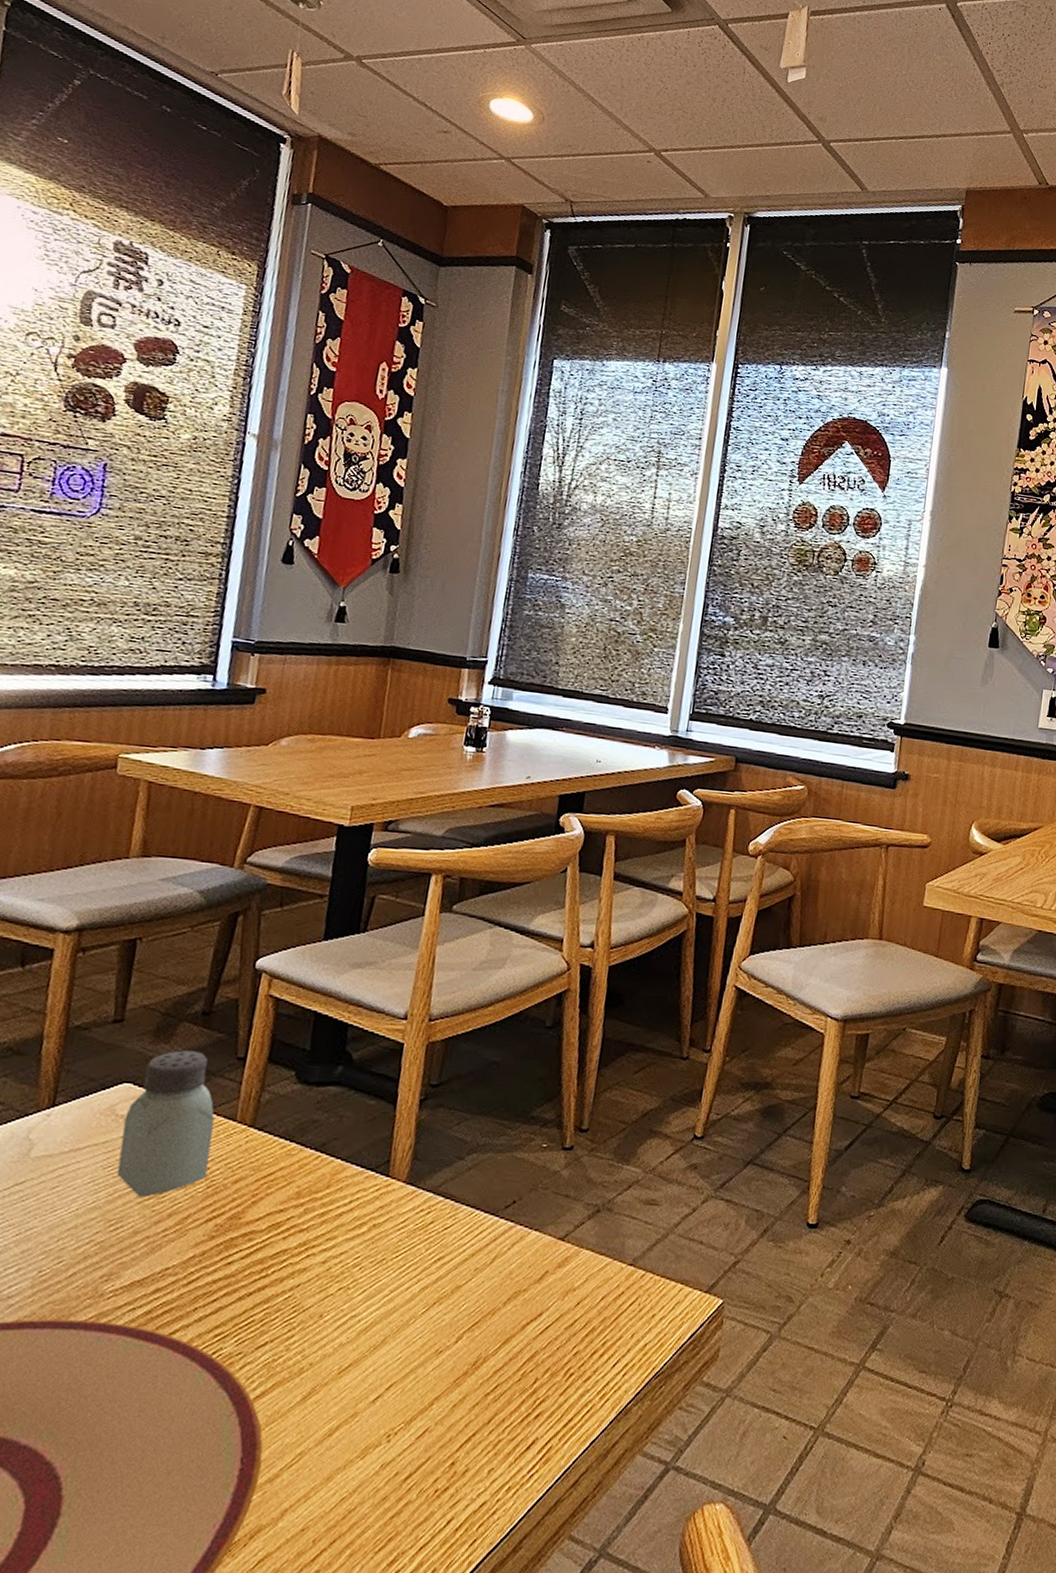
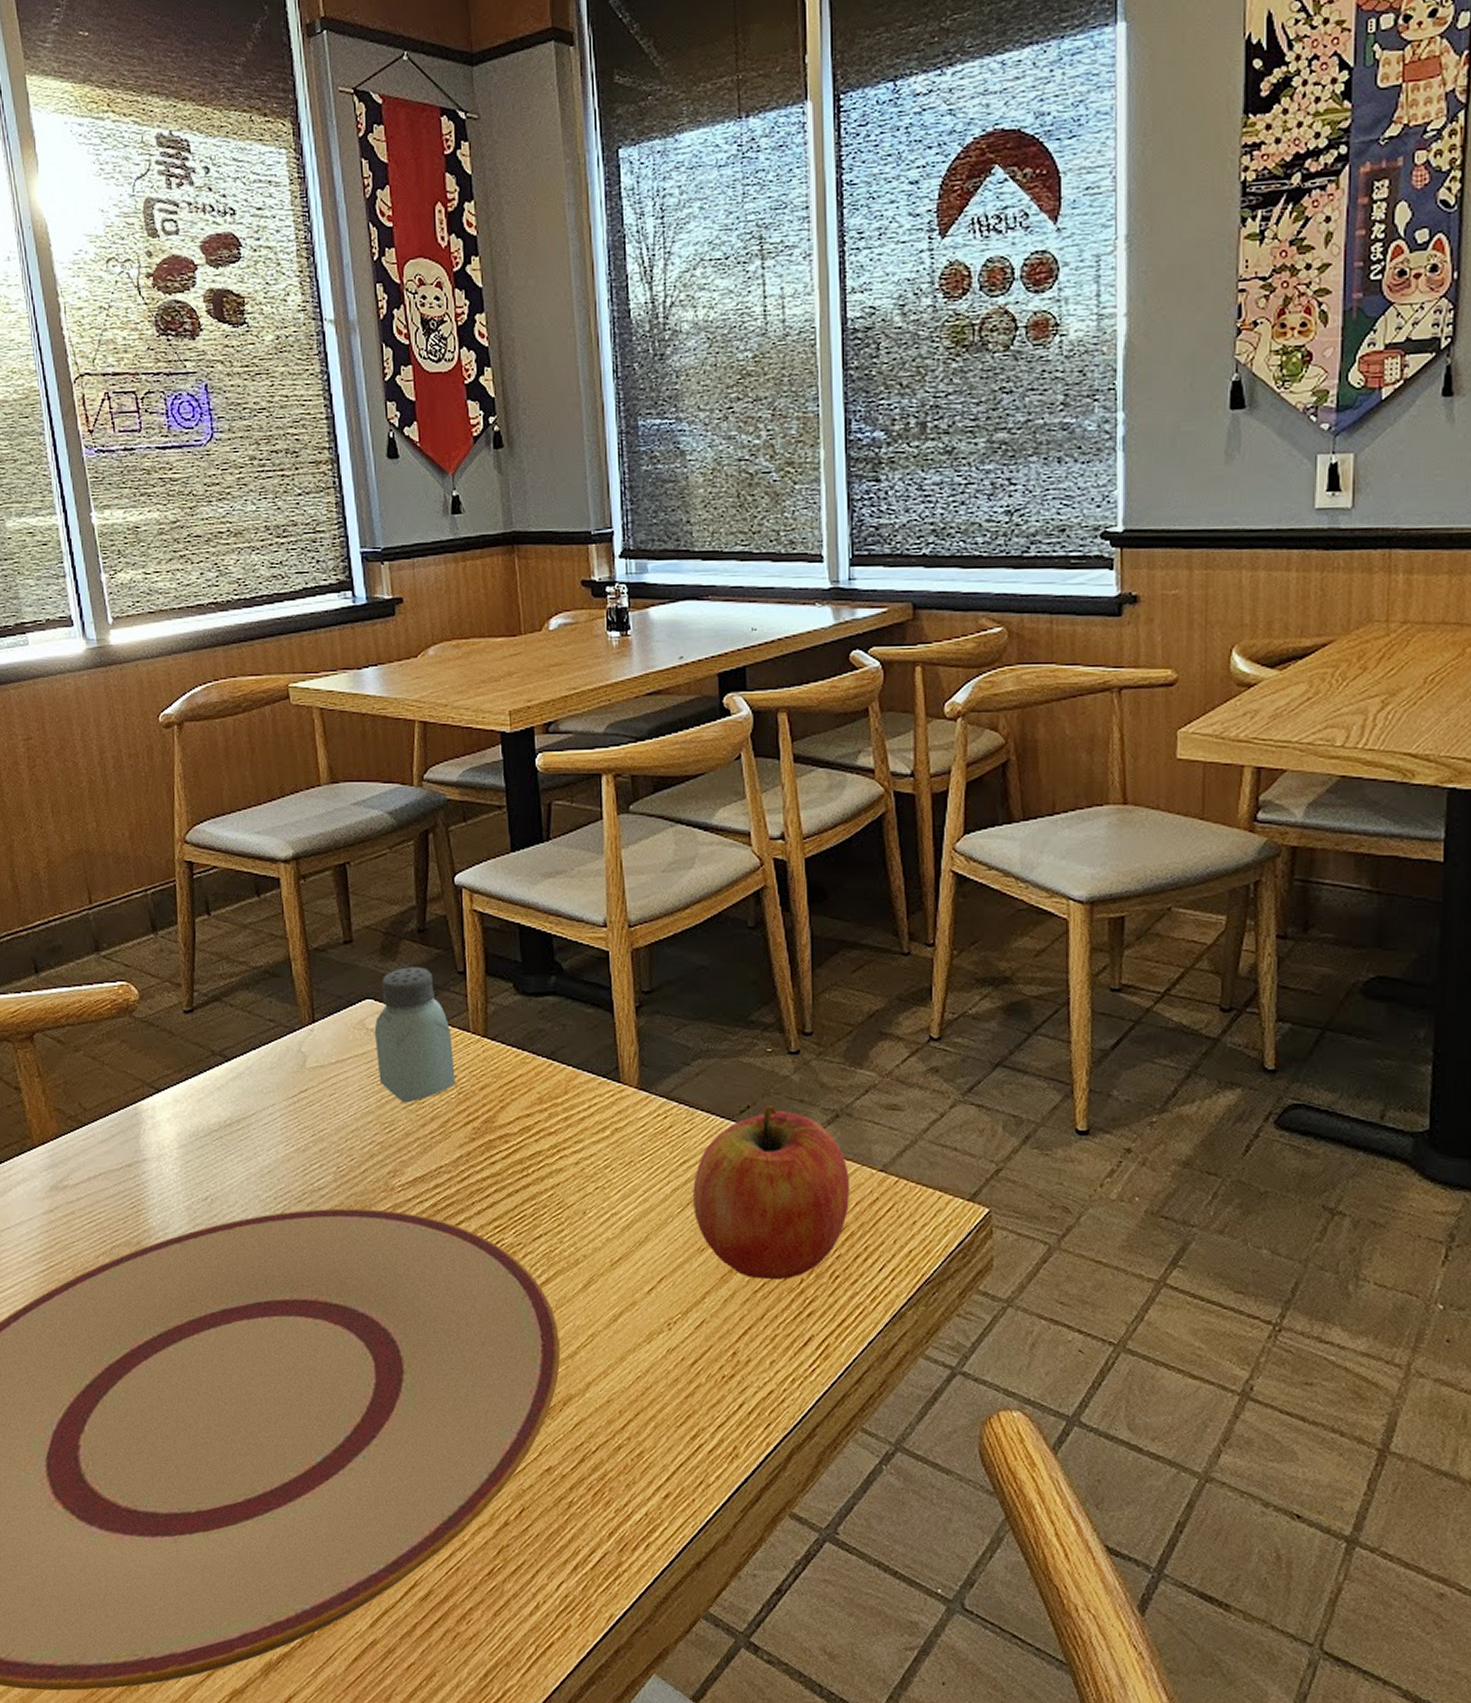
fruit: none [438,1201,600,1381] -> present [693,1106,851,1280]

